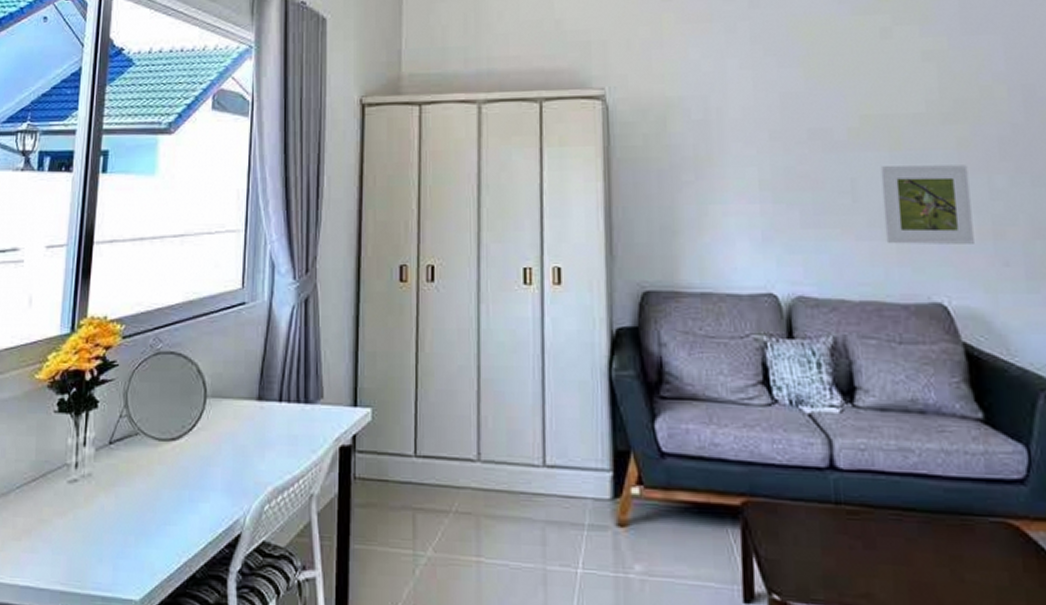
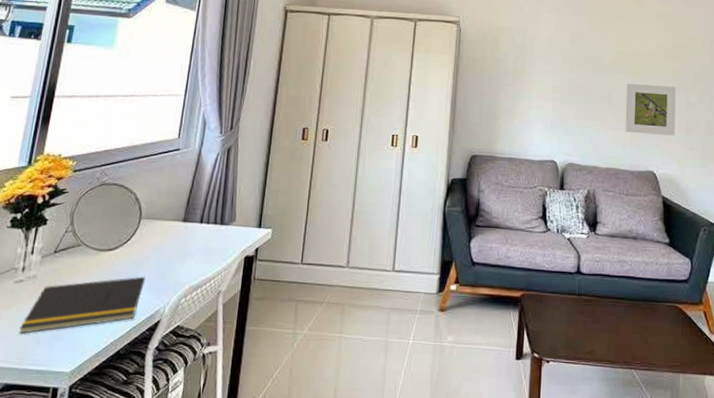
notepad: none [78,474,218,549] -> present [19,276,145,334]

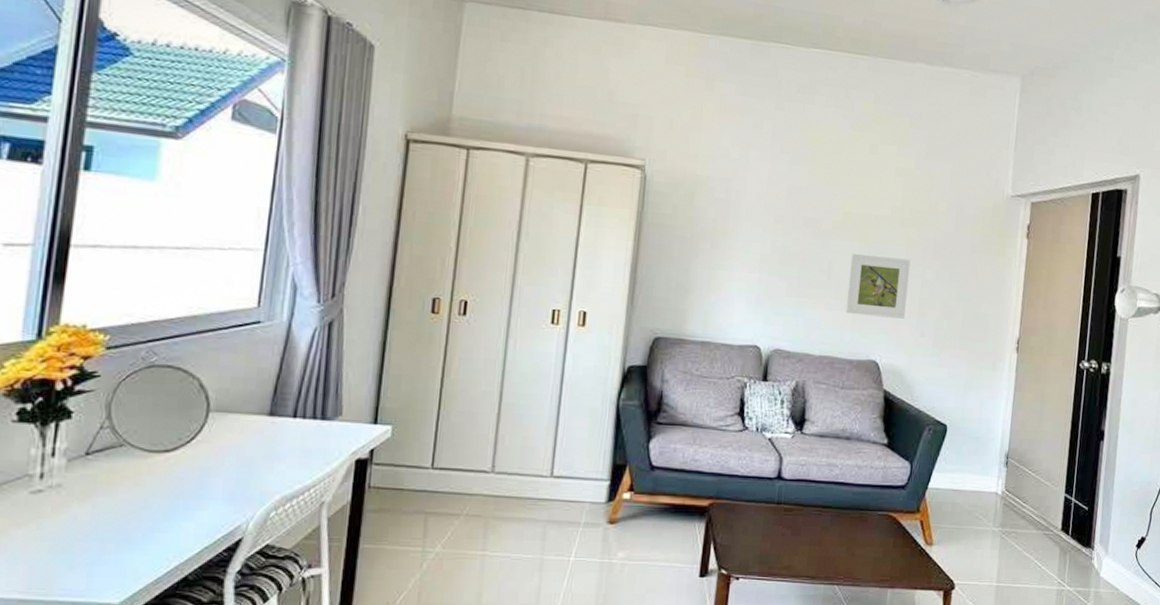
notepad: present [19,276,145,334] -> none [42,484,219,558]

